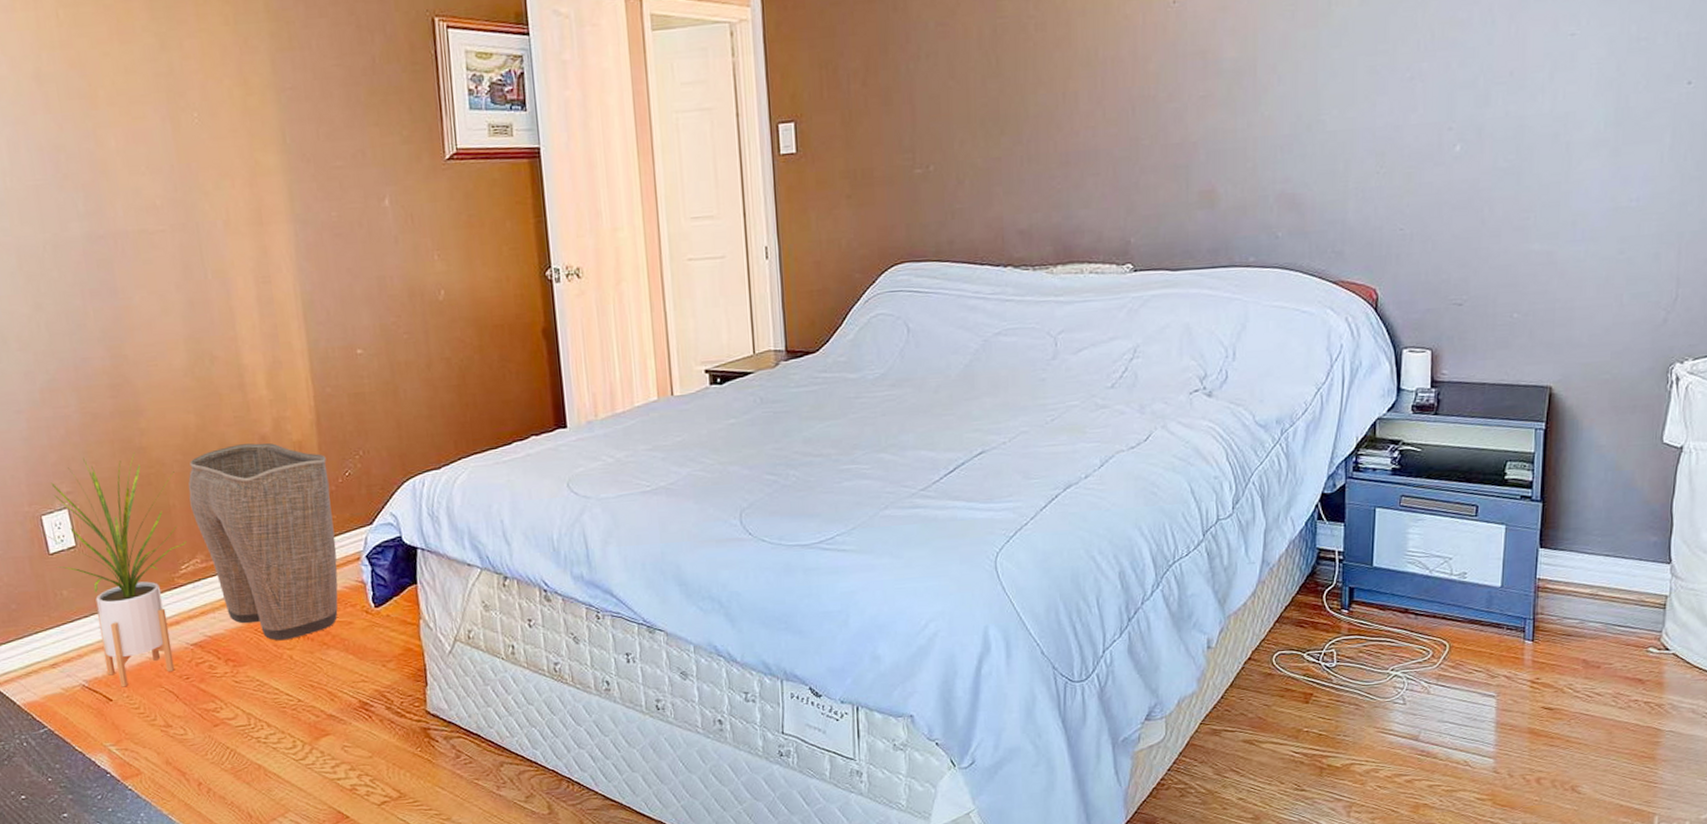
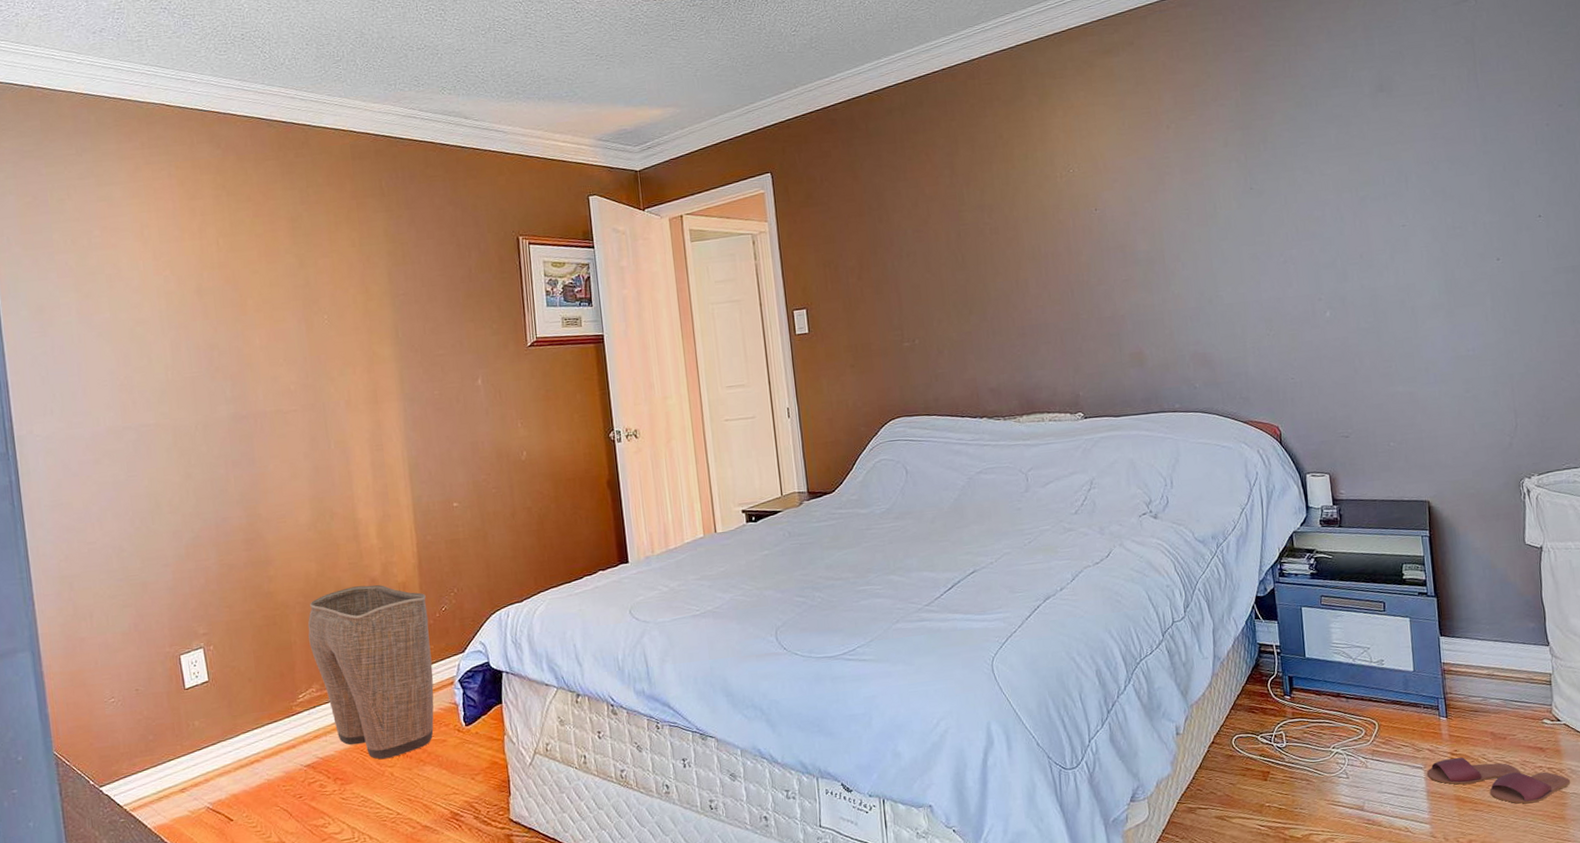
house plant: present [38,451,187,688] -> none [177,596,305,808]
slippers: none [1499,686,1669,741] -> present [1426,757,1571,804]

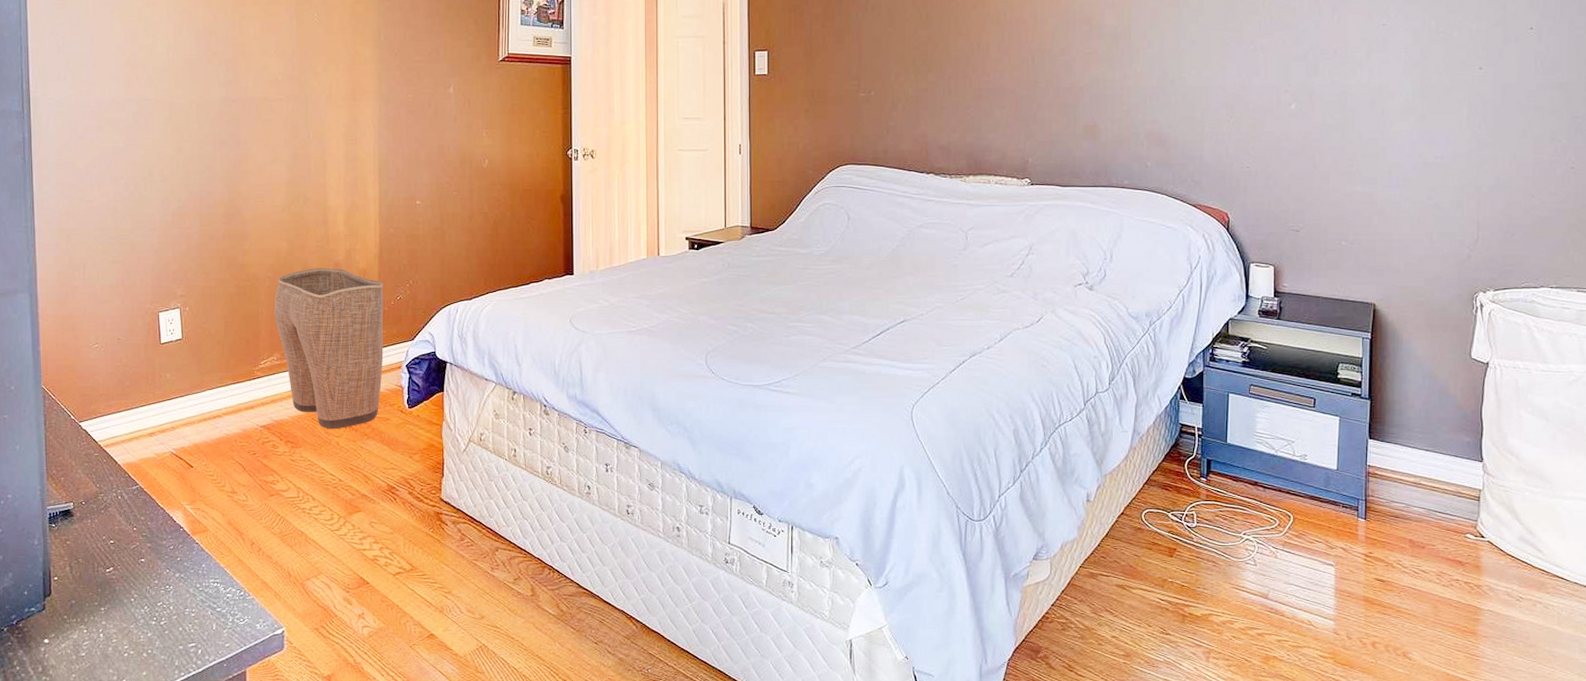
slippers: present [1426,757,1571,804] -> none [1337,559,1487,614]

